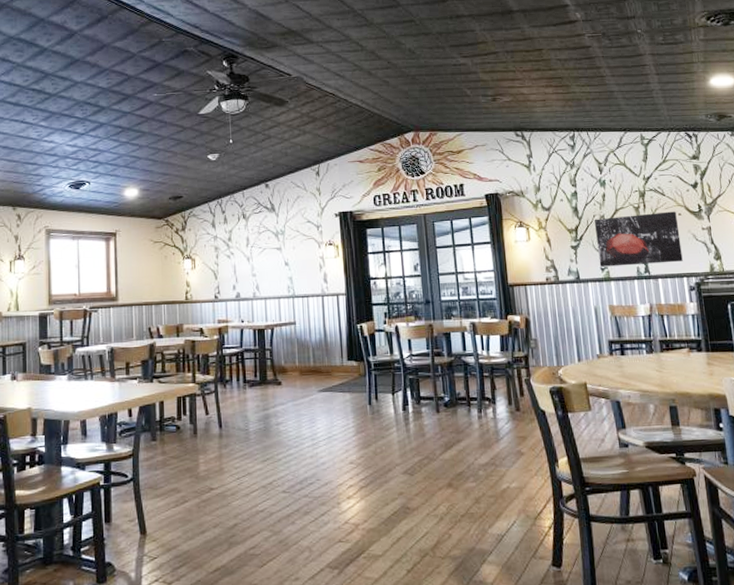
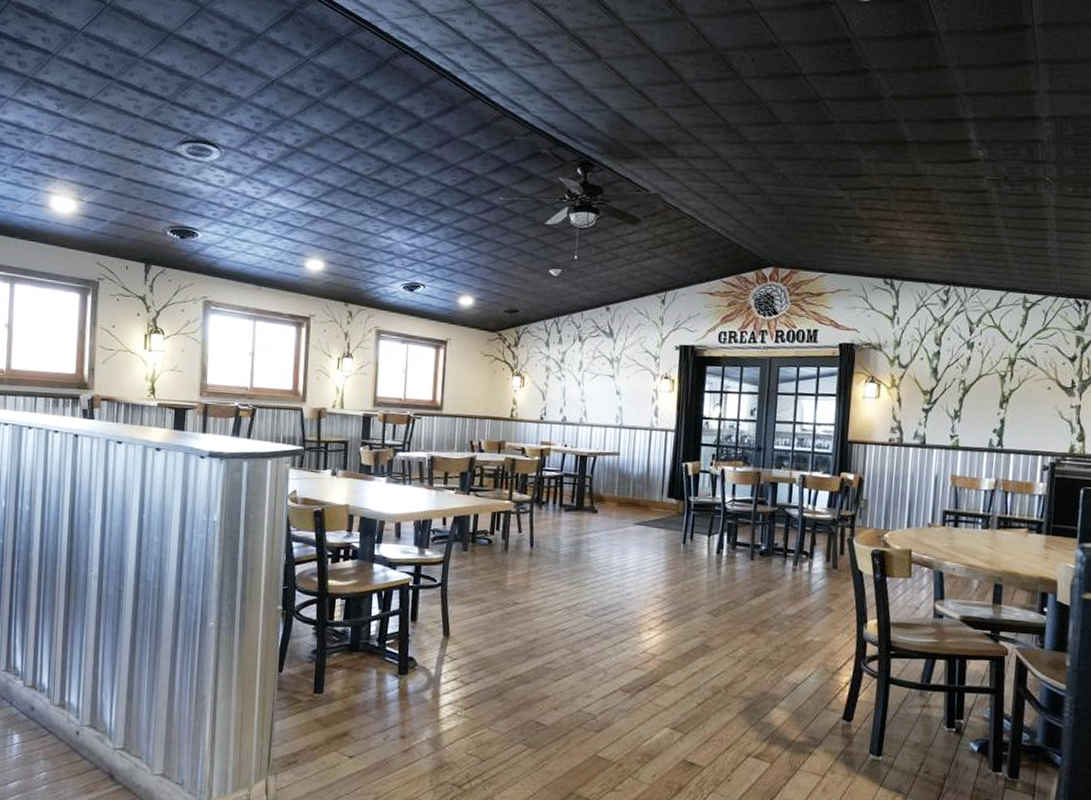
wall art: present [594,211,683,267] -> none [949,383,1046,439]

